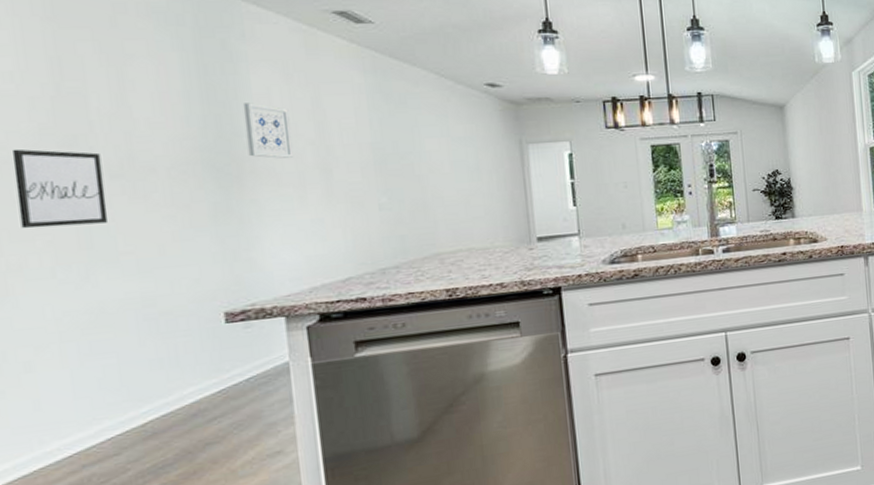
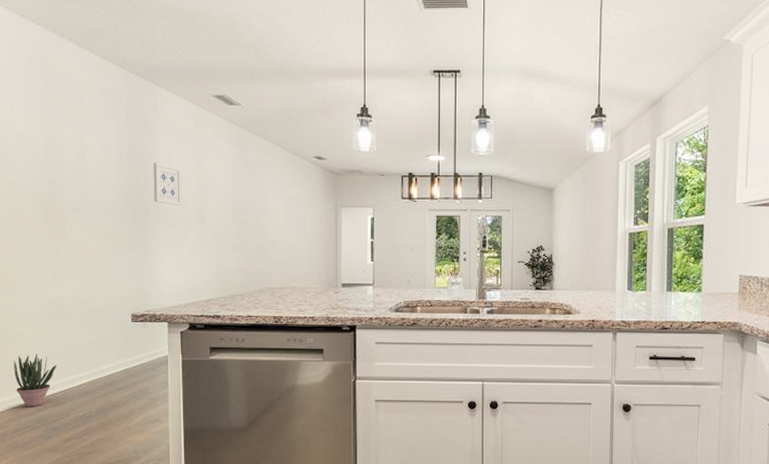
wall art: present [11,148,109,229] -> none [20,186,70,242]
potted plant: none [18,389,100,472] -> present [14,353,57,407]

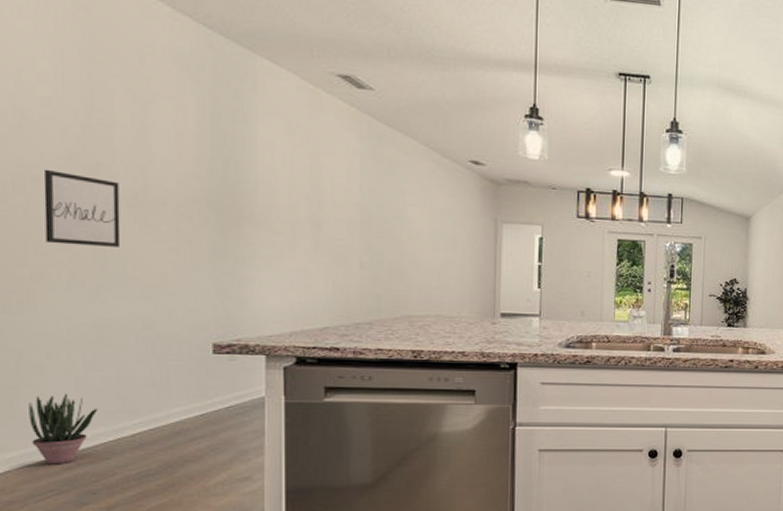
wall art: none [20,186,70,242] -> present [43,169,121,247]
wall art: present [153,162,182,205] -> none [248,152,289,208]

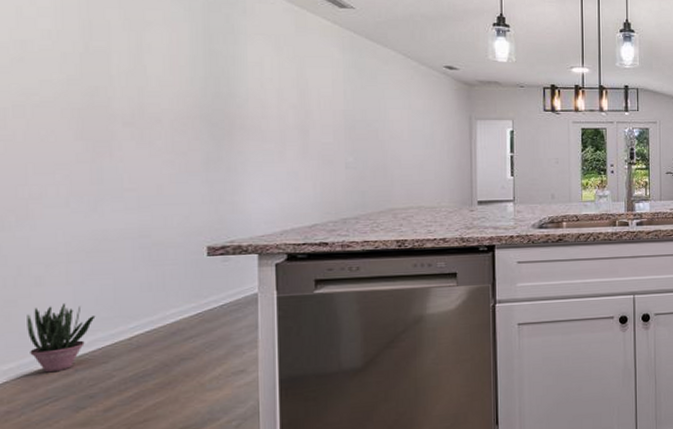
wall art: present [43,169,121,247] -> none [43,95,118,164]

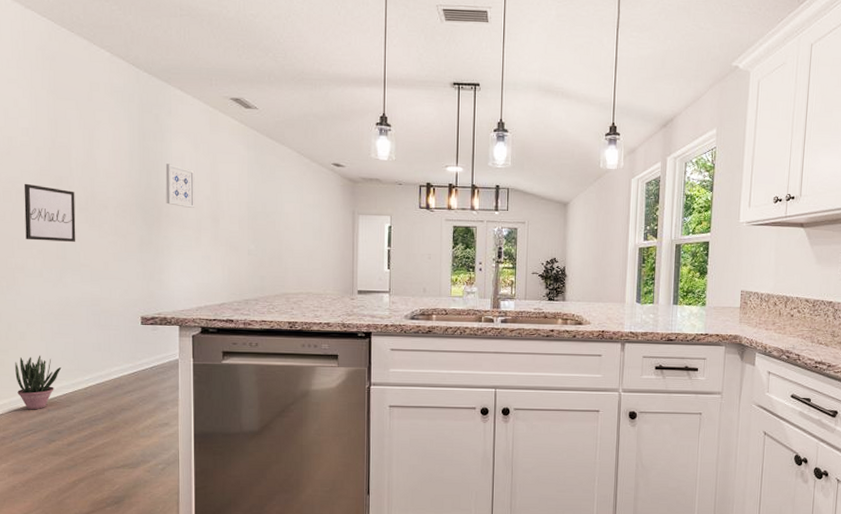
wall art: none [43,95,118,164] -> present [24,183,76,242]
wall art: none [239,69,278,118] -> present [165,164,195,208]

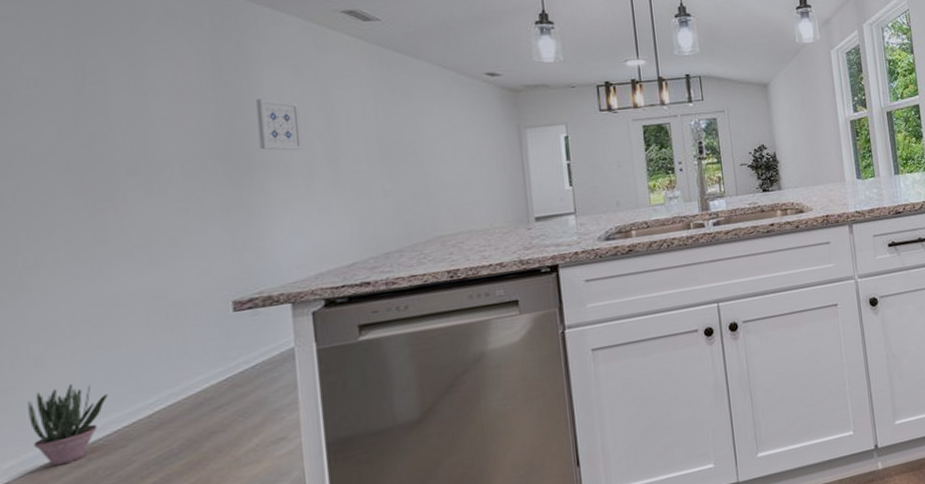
wall art: present [24,183,76,242] -> none [33,150,124,227]

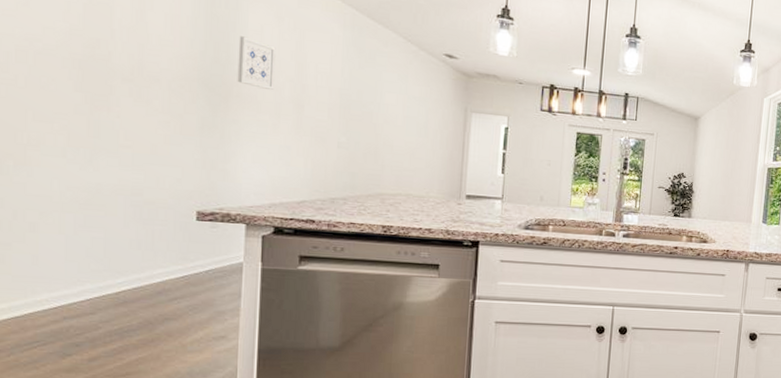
potted plant: present [28,383,108,467] -> none [20,251,86,318]

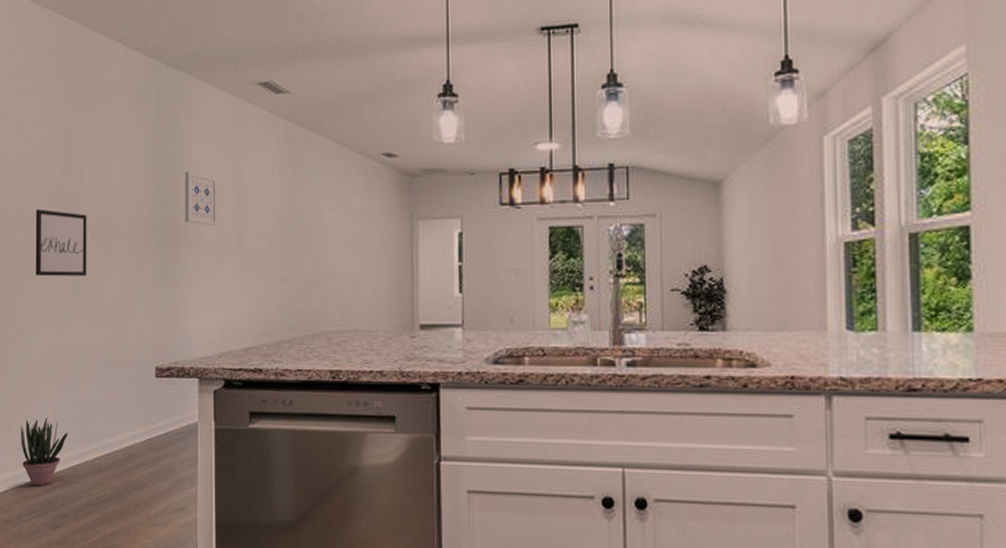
potted plant: none [20,251,86,318] -> present [21,417,69,487]
wall art: none [44,42,117,118] -> present [35,208,87,277]

